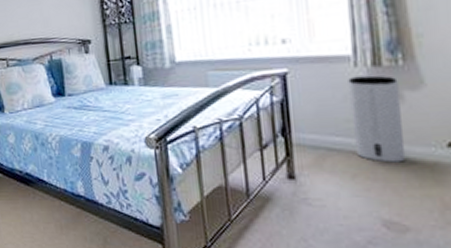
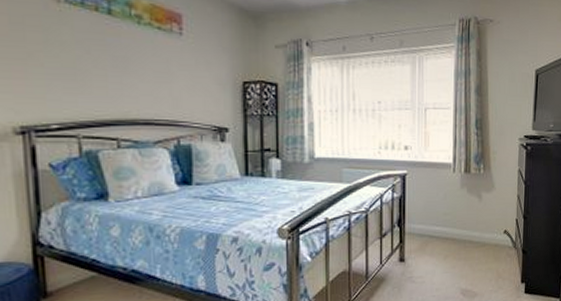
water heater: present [348,75,406,163] -> none [448,179,480,246]

